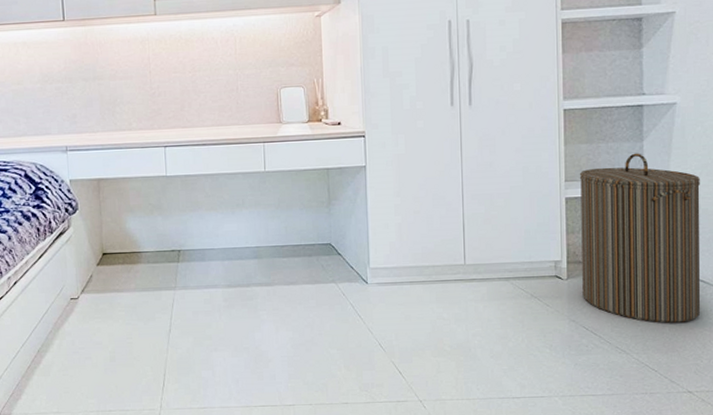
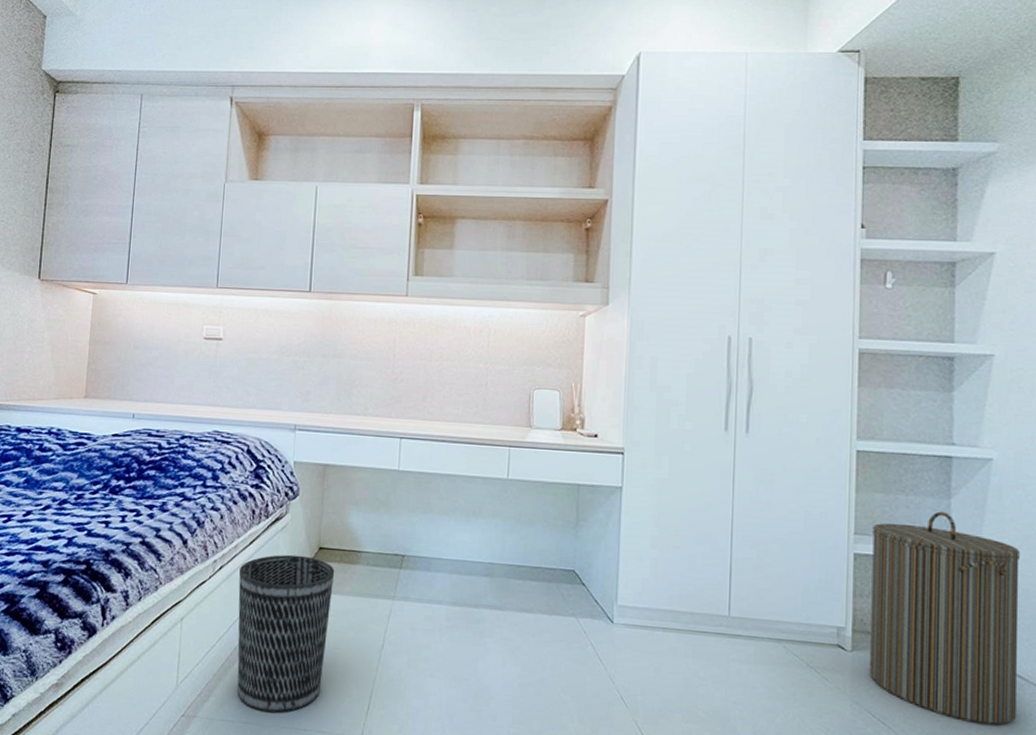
wastebasket: none [33,262,120,401] -> present [237,554,335,713]

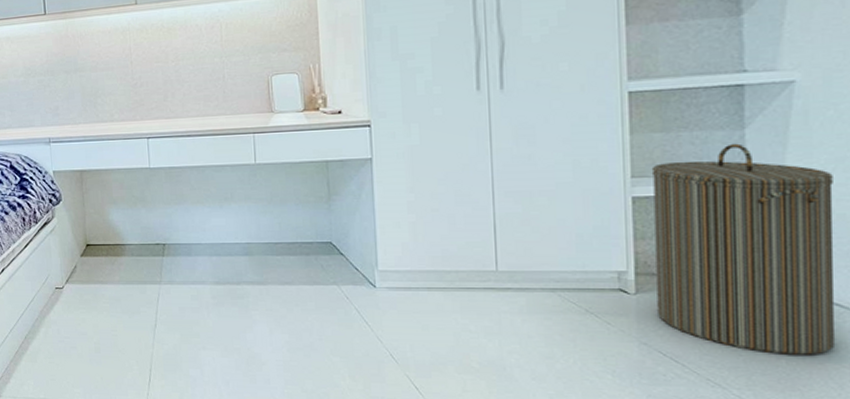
wastebasket: present [237,554,335,713] -> none [19,253,105,389]

